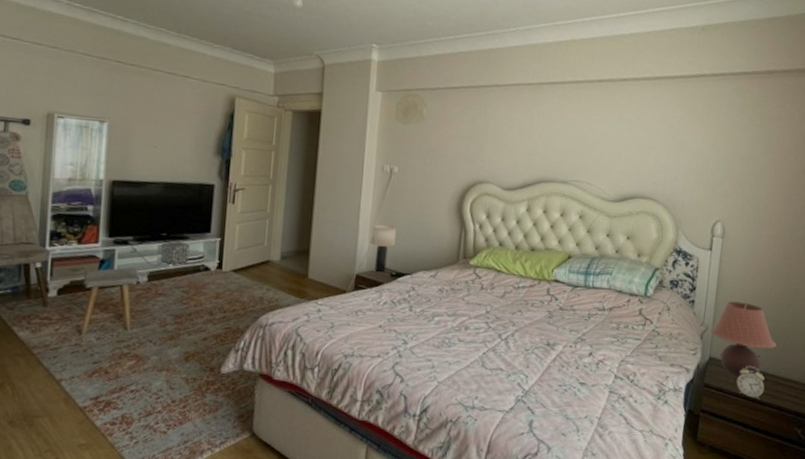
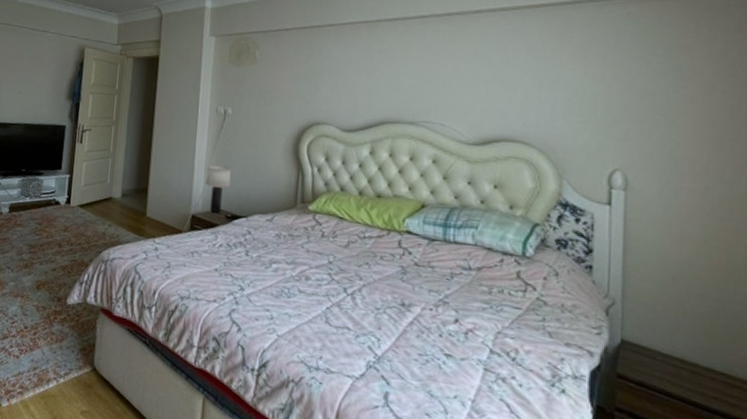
table lamp: present [710,301,777,376] -> none [618,270,724,370]
alarm clock: present [736,365,765,400] -> none [666,356,712,405]

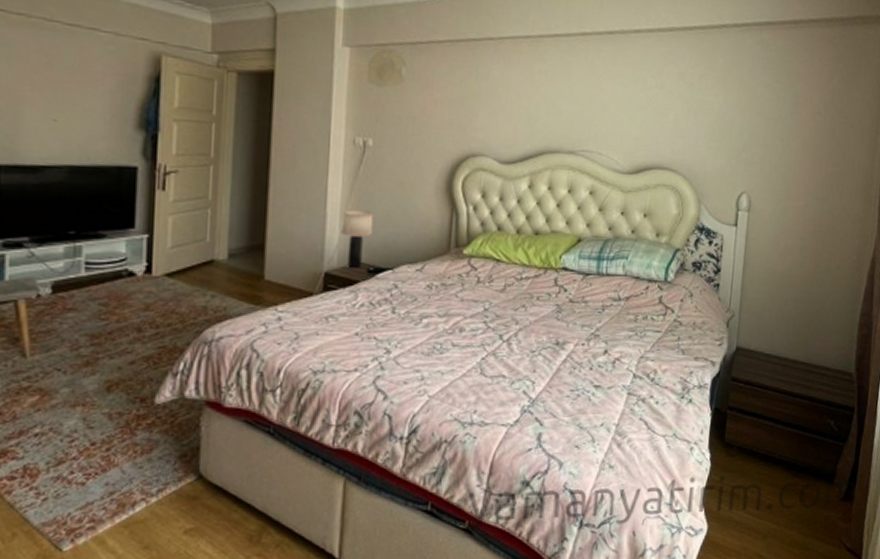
decorative box: present [20,176,44,198] -> none [69,240,108,271]

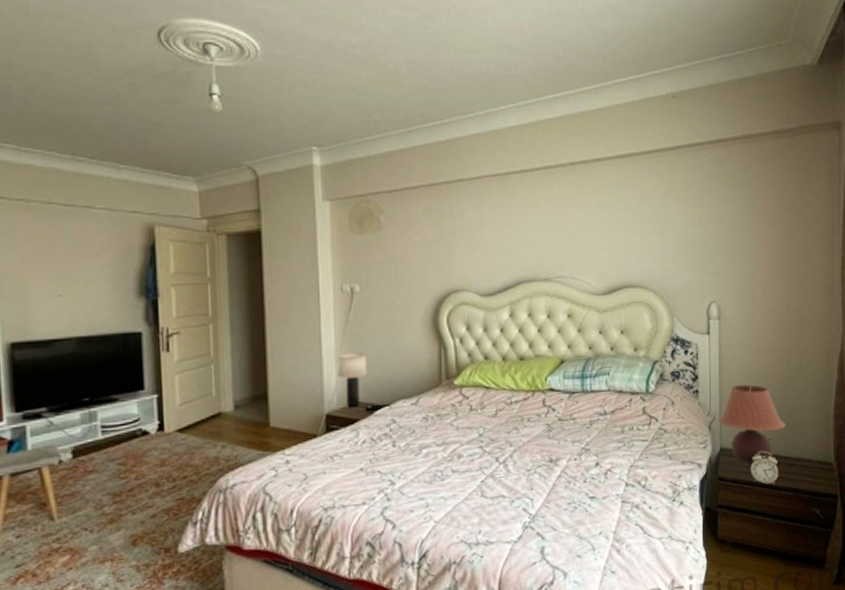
table lamp: none [736,282,807,367] -> present [717,384,786,464]
alarm clock: none [765,354,796,391] -> present [750,450,779,485]

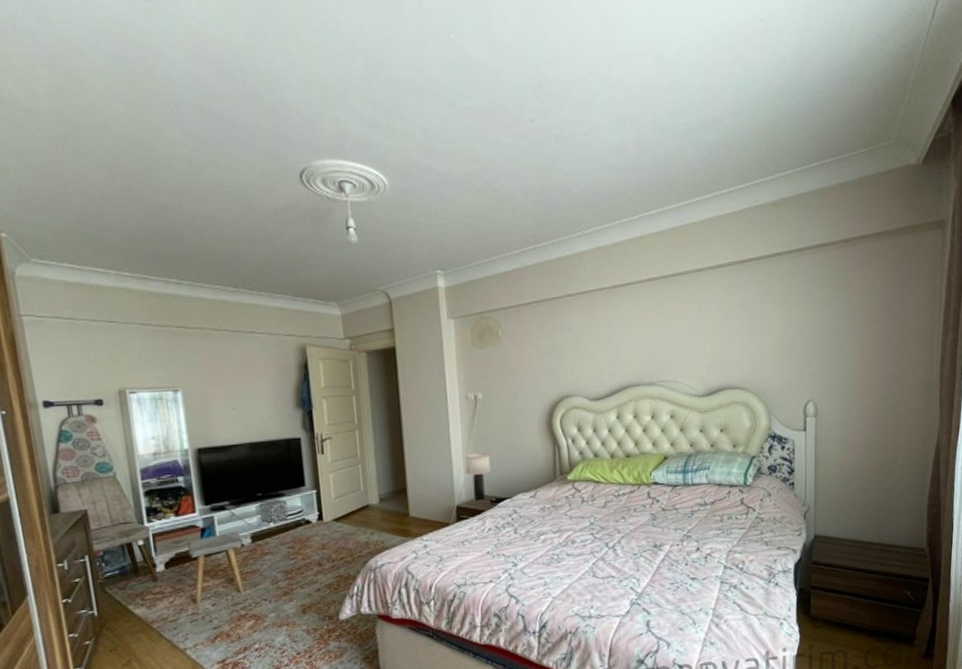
decorative box: none [85,404,122,434] -> present [259,499,289,523]
table lamp: present [717,384,786,464] -> none [812,477,879,550]
alarm clock: present [750,450,779,485] -> none [843,537,871,569]

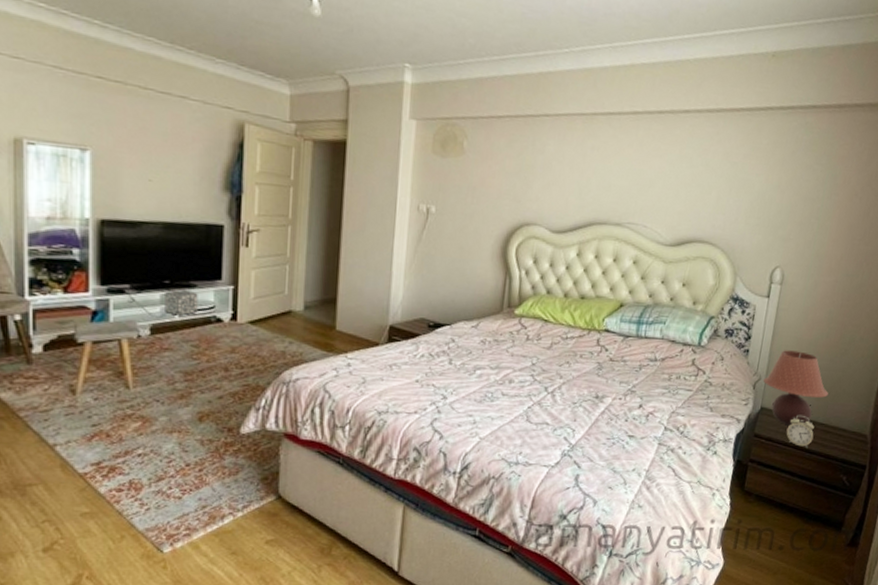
table lamp: present [465,452,491,500] -> none [404,269,434,322]
table lamp: none [812,477,879,550] -> present [763,350,828,426]
alarm clock: none [843,537,871,569] -> present [786,415,815,448]

